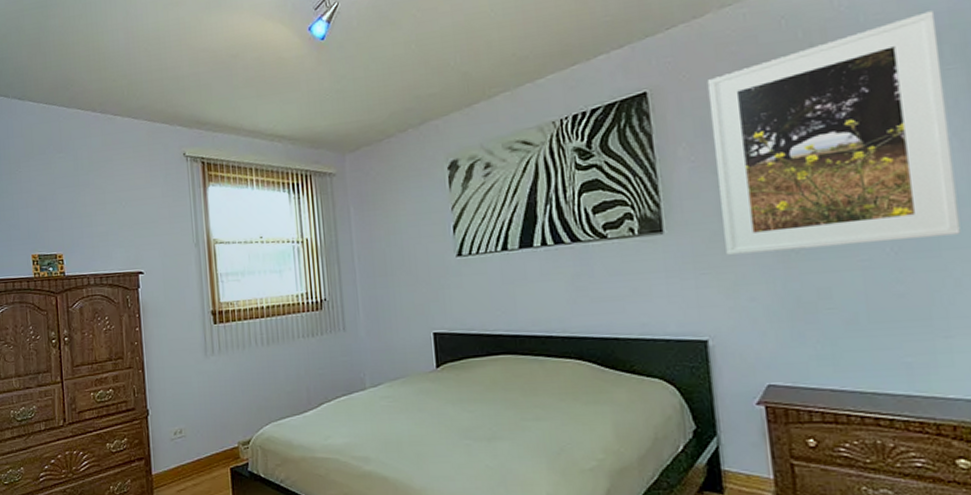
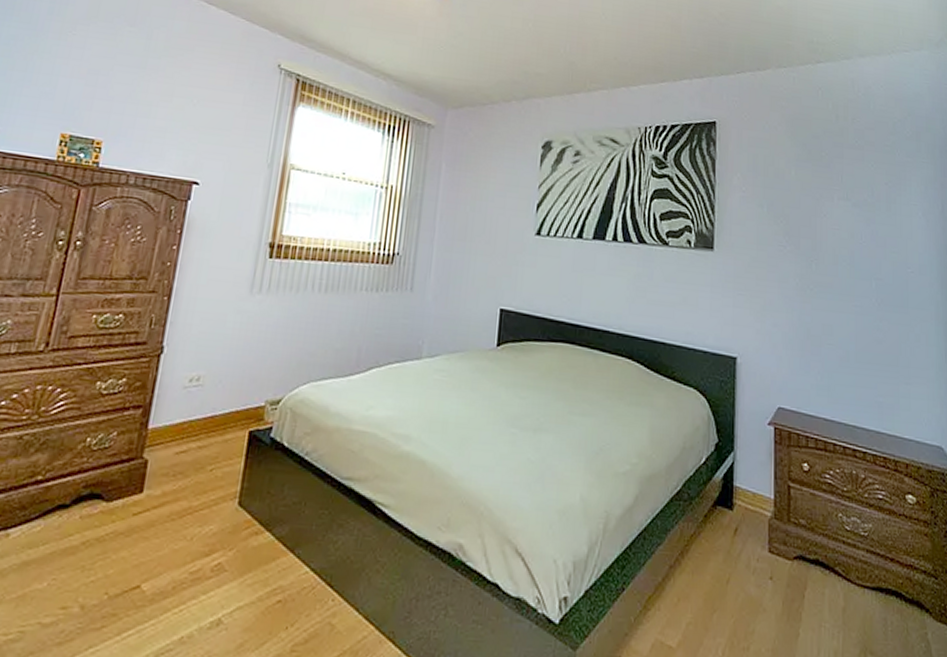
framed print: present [707,11,961,255] -> none [760,113,922,297]

